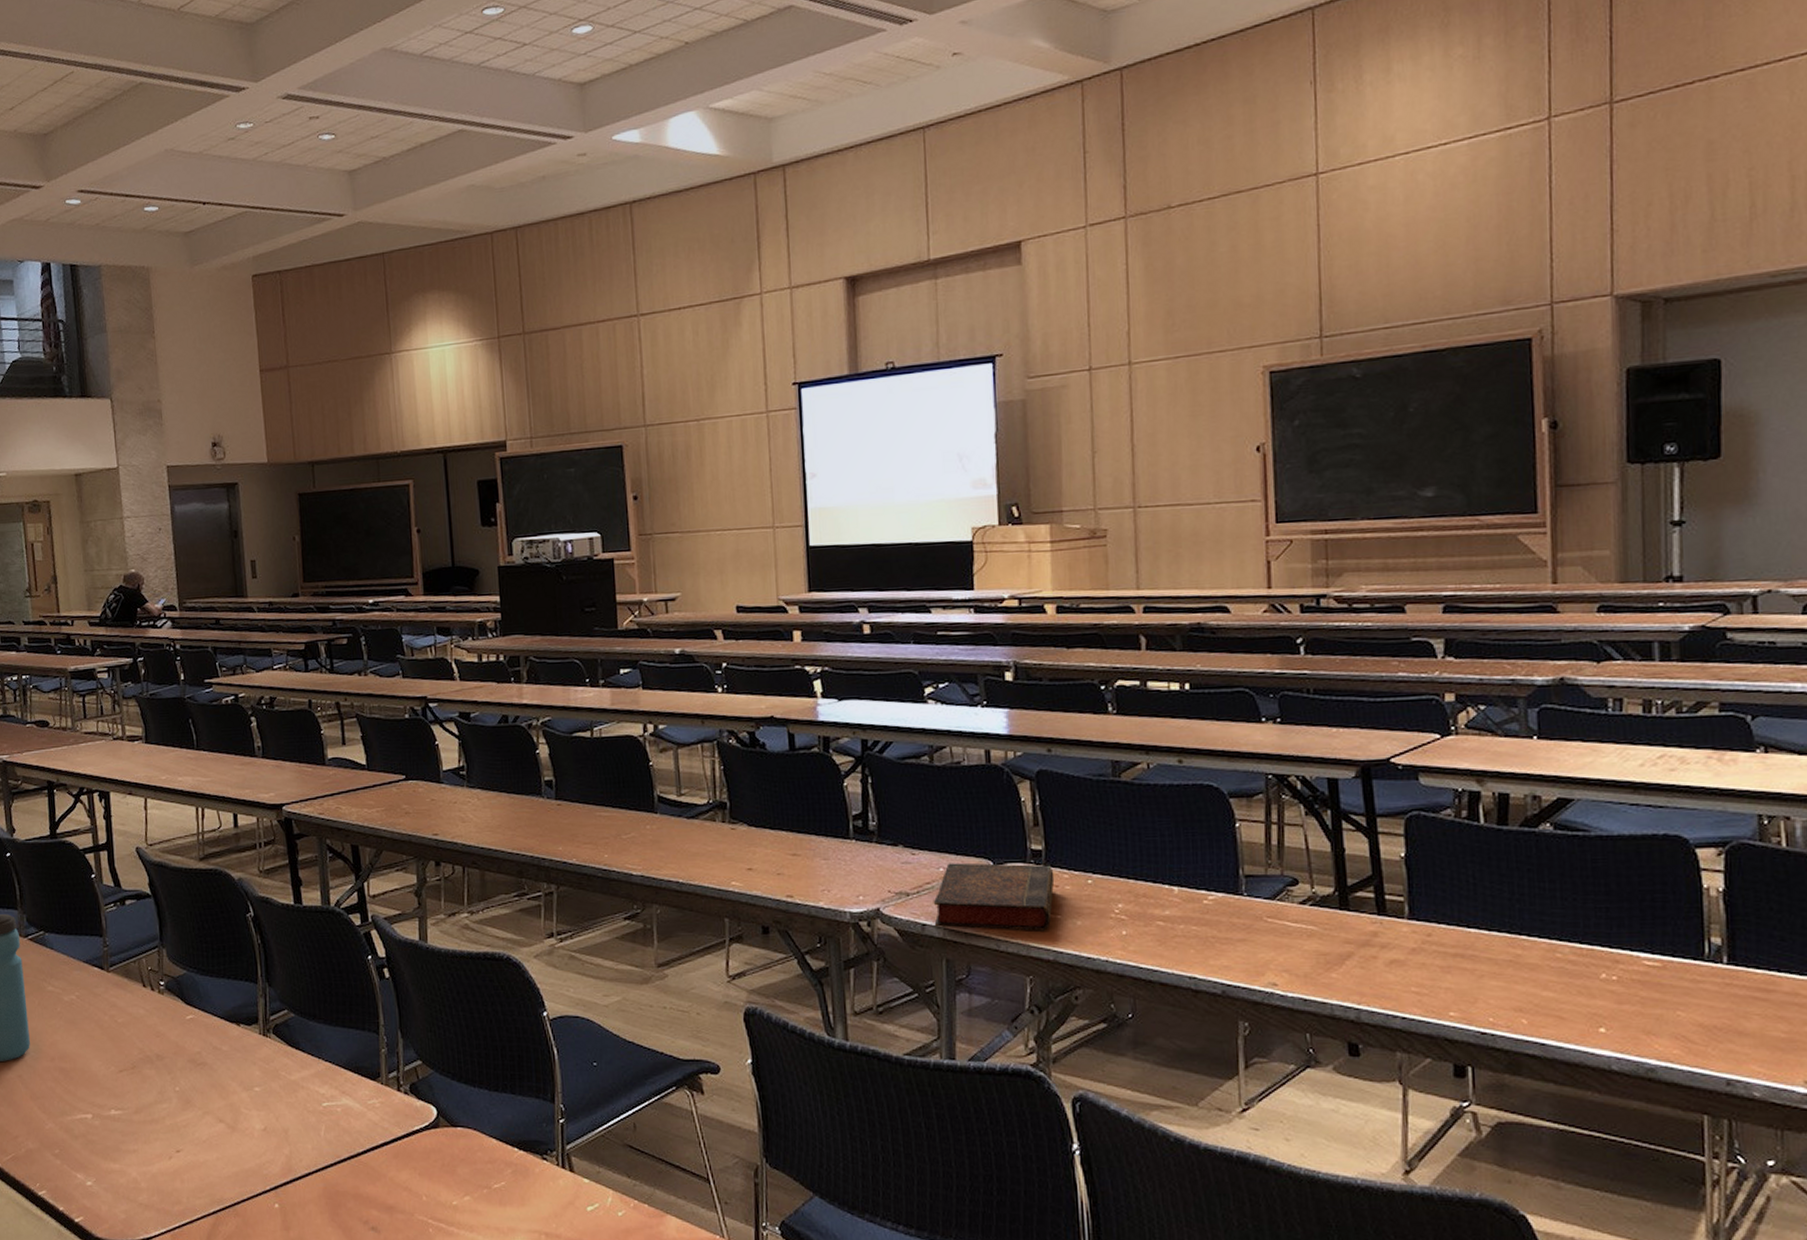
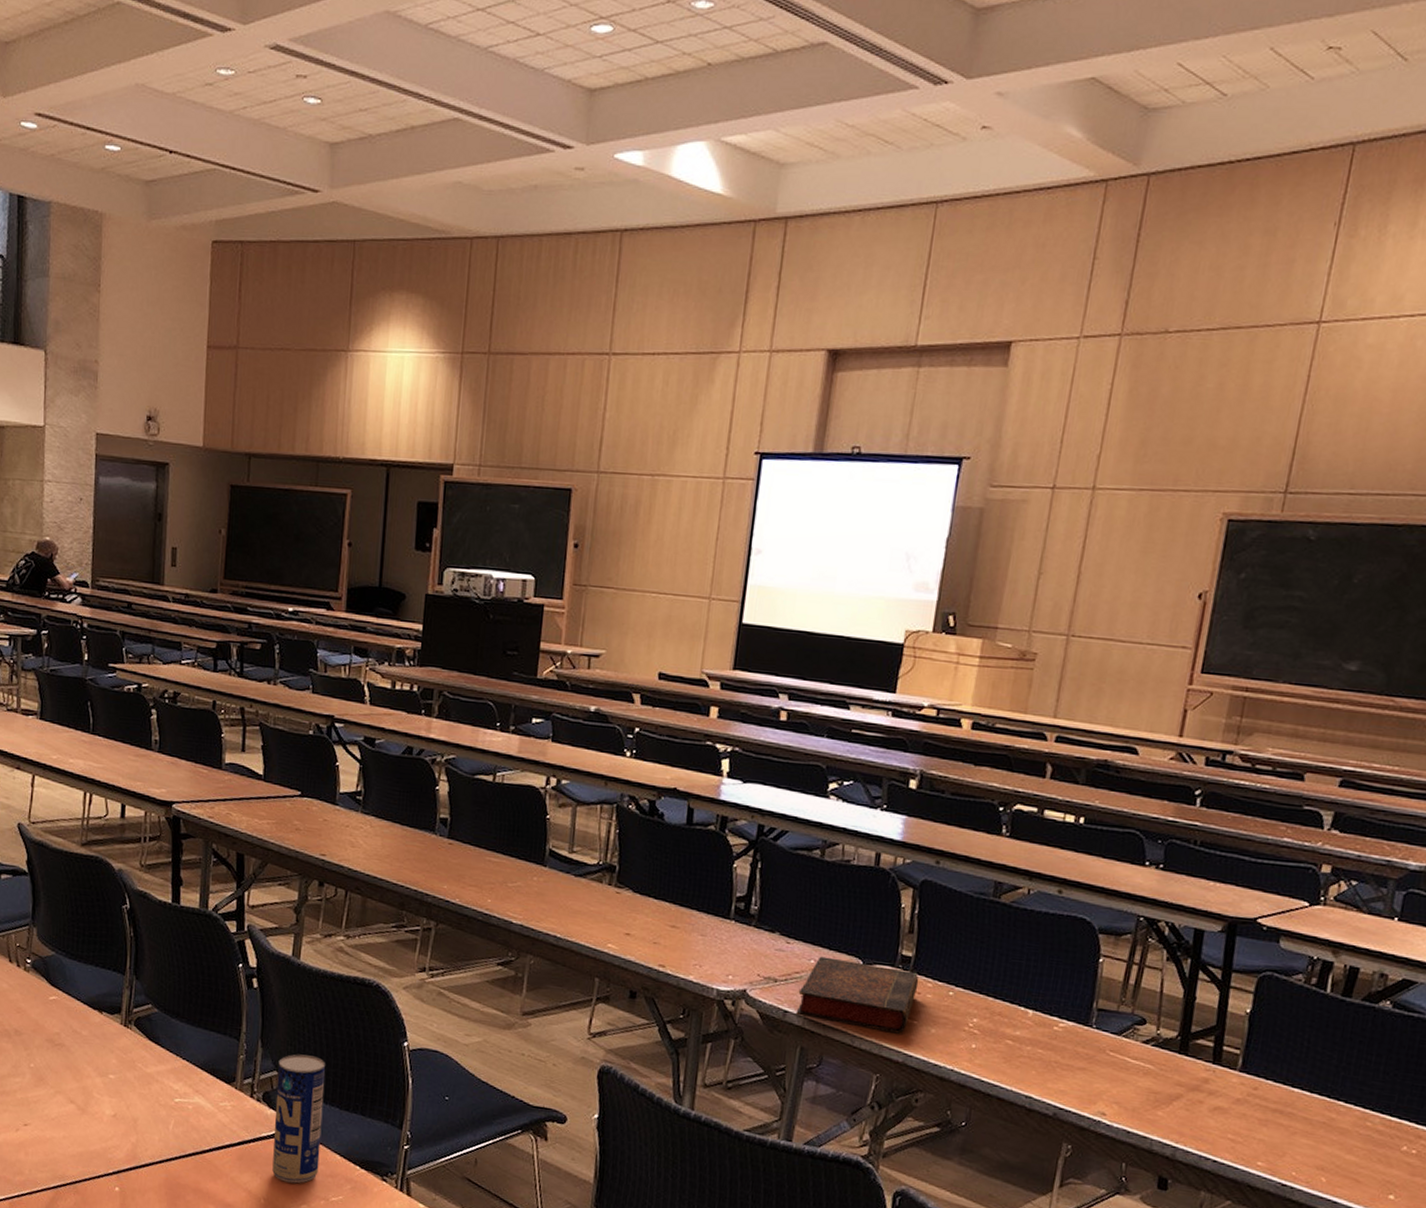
beverage can: none [420,1039,477,1175] -> present [272,1054,325,1184]

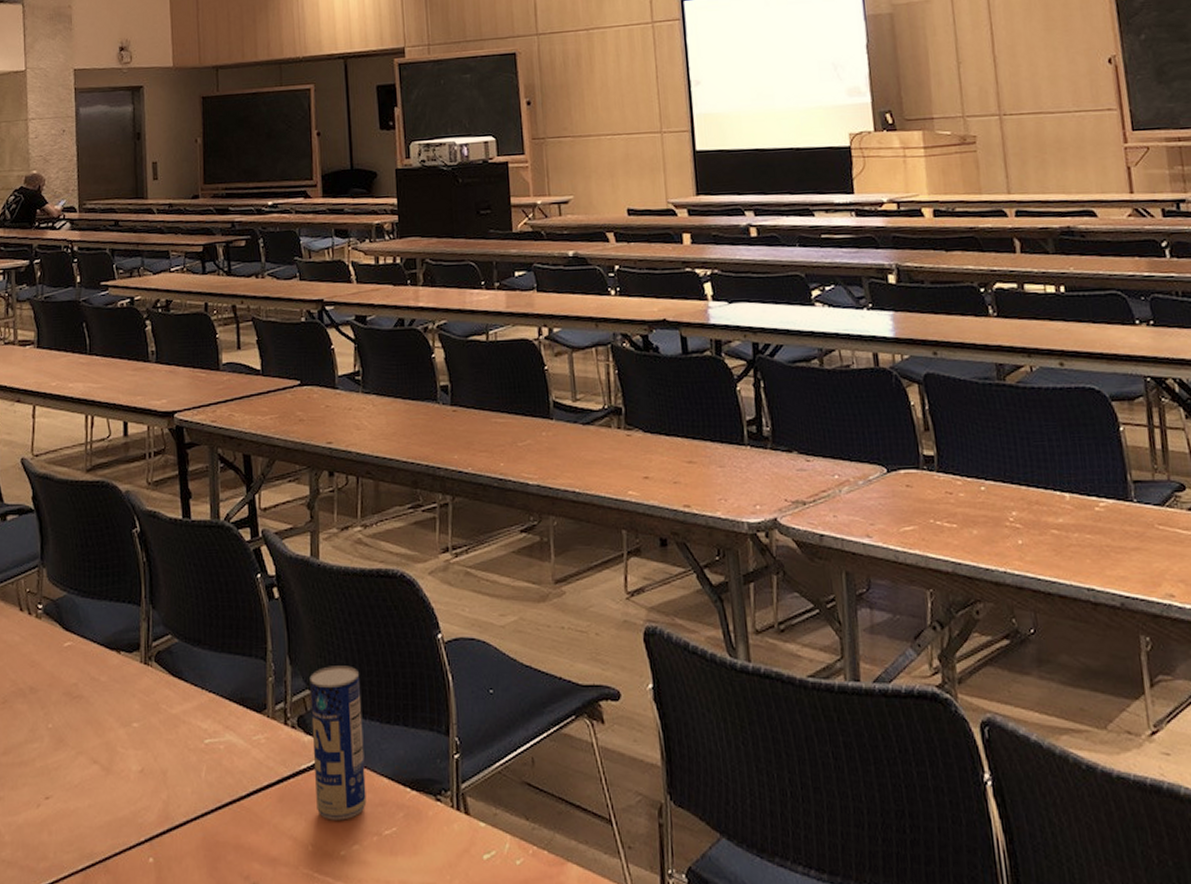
book: present [795,956,919,1034] -> none [829,469,949,541]

